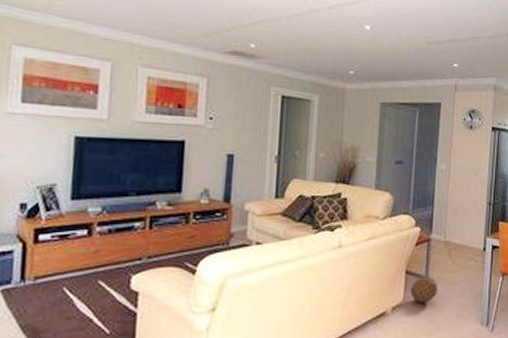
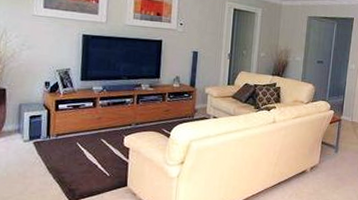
decorative ball: present [410,277,439,303] -> none [324,146,345,165]

